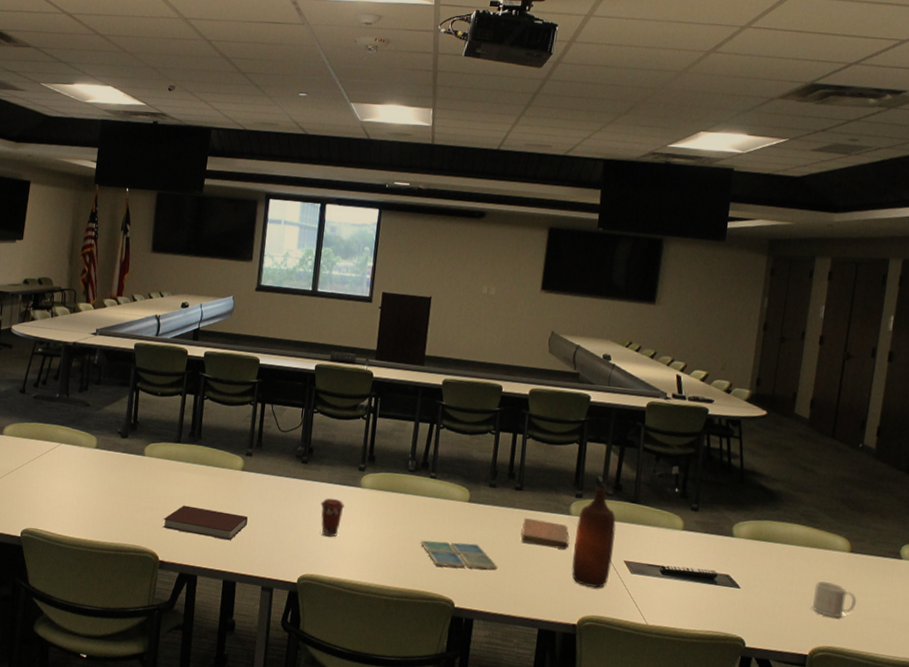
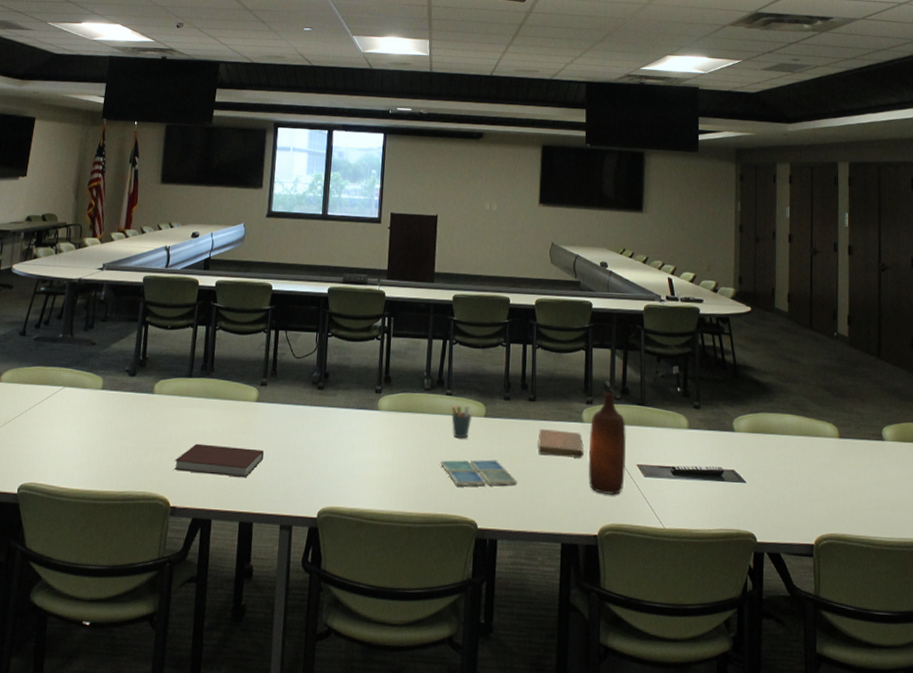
coffee cup: present [321,497,344,537] -> none [338,423,362,465]
pen holder: none [434,489,455,521] -> present [451,405,472,439]
mug: present [813,581,856,618] -> none [811,469,850,504]

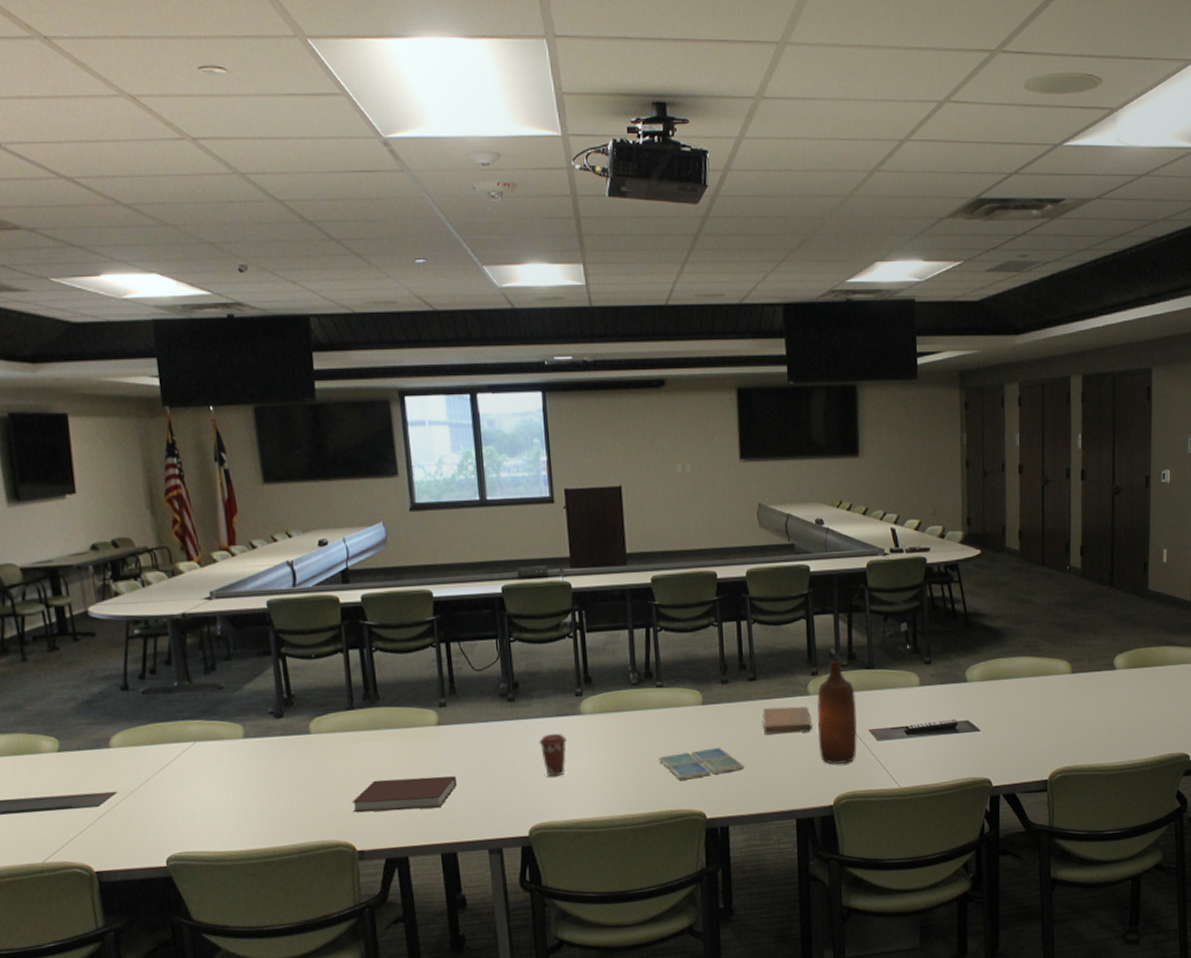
coffee cup: none [338,423,362,465] -> present [539,733,567,777]
pen holder: present [451,405,472,439] -> none [664,695,688,731]

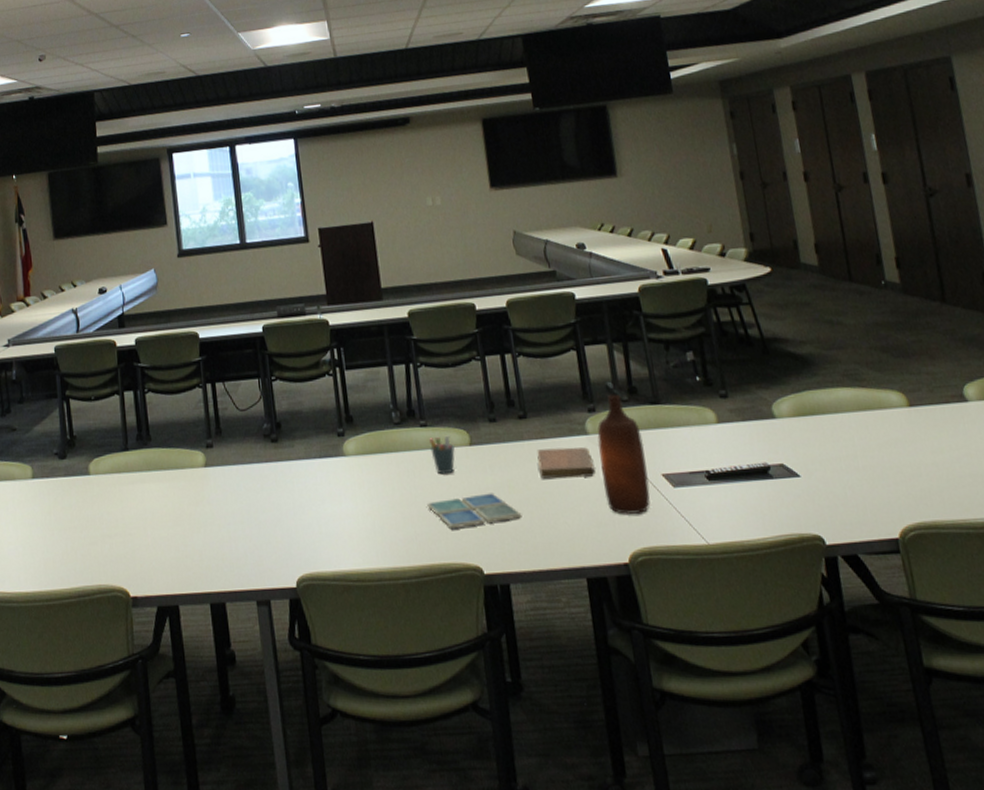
notebook: present [352,776,458,813] -> none [127,520,225,557]
coffee cup: present [539,733,567,777] -> none [303,475,331,523]
pen holder: none [664,695,688,731] -> present [429,435,455,475]

